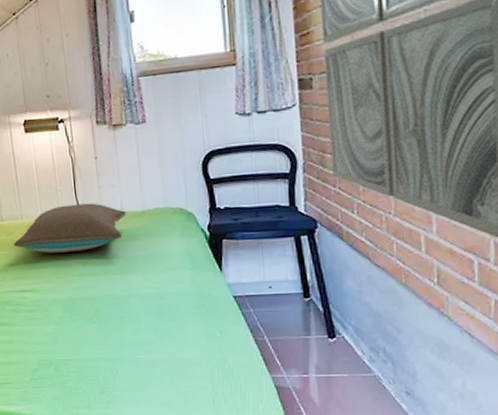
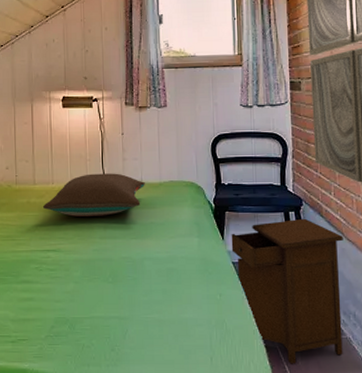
nightstand: none [230,242,370,405] -> present [231,218,343,364]

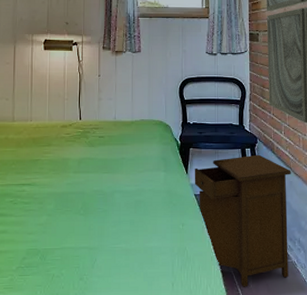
pillow: present [42,173,145,217] -> none [20,112,118,152]

